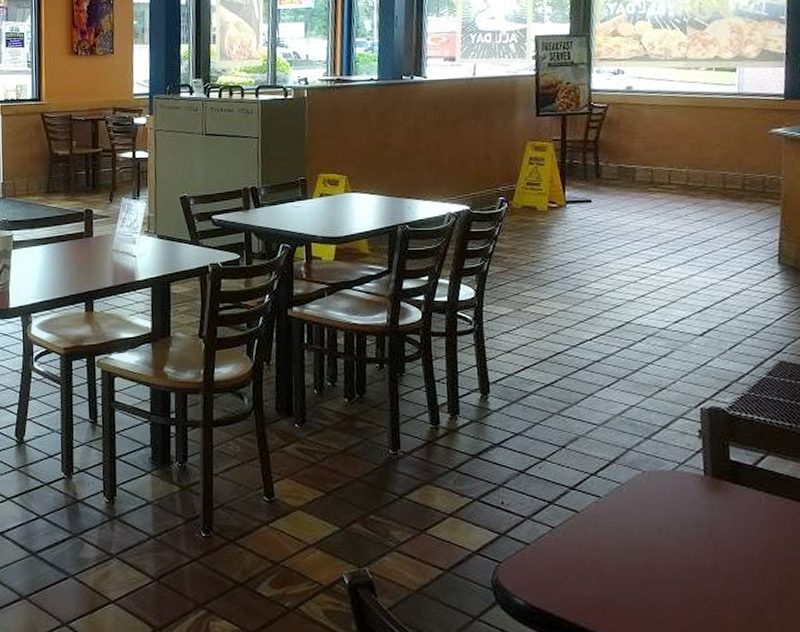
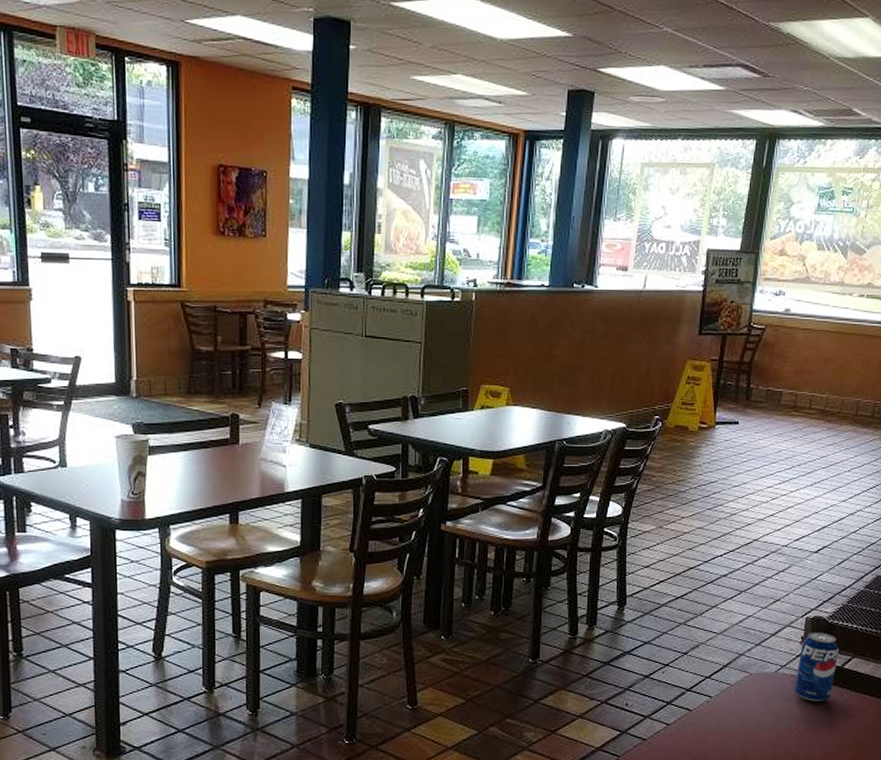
beverage can: none [698,424,748,506] -> present [794,631,840,702]

